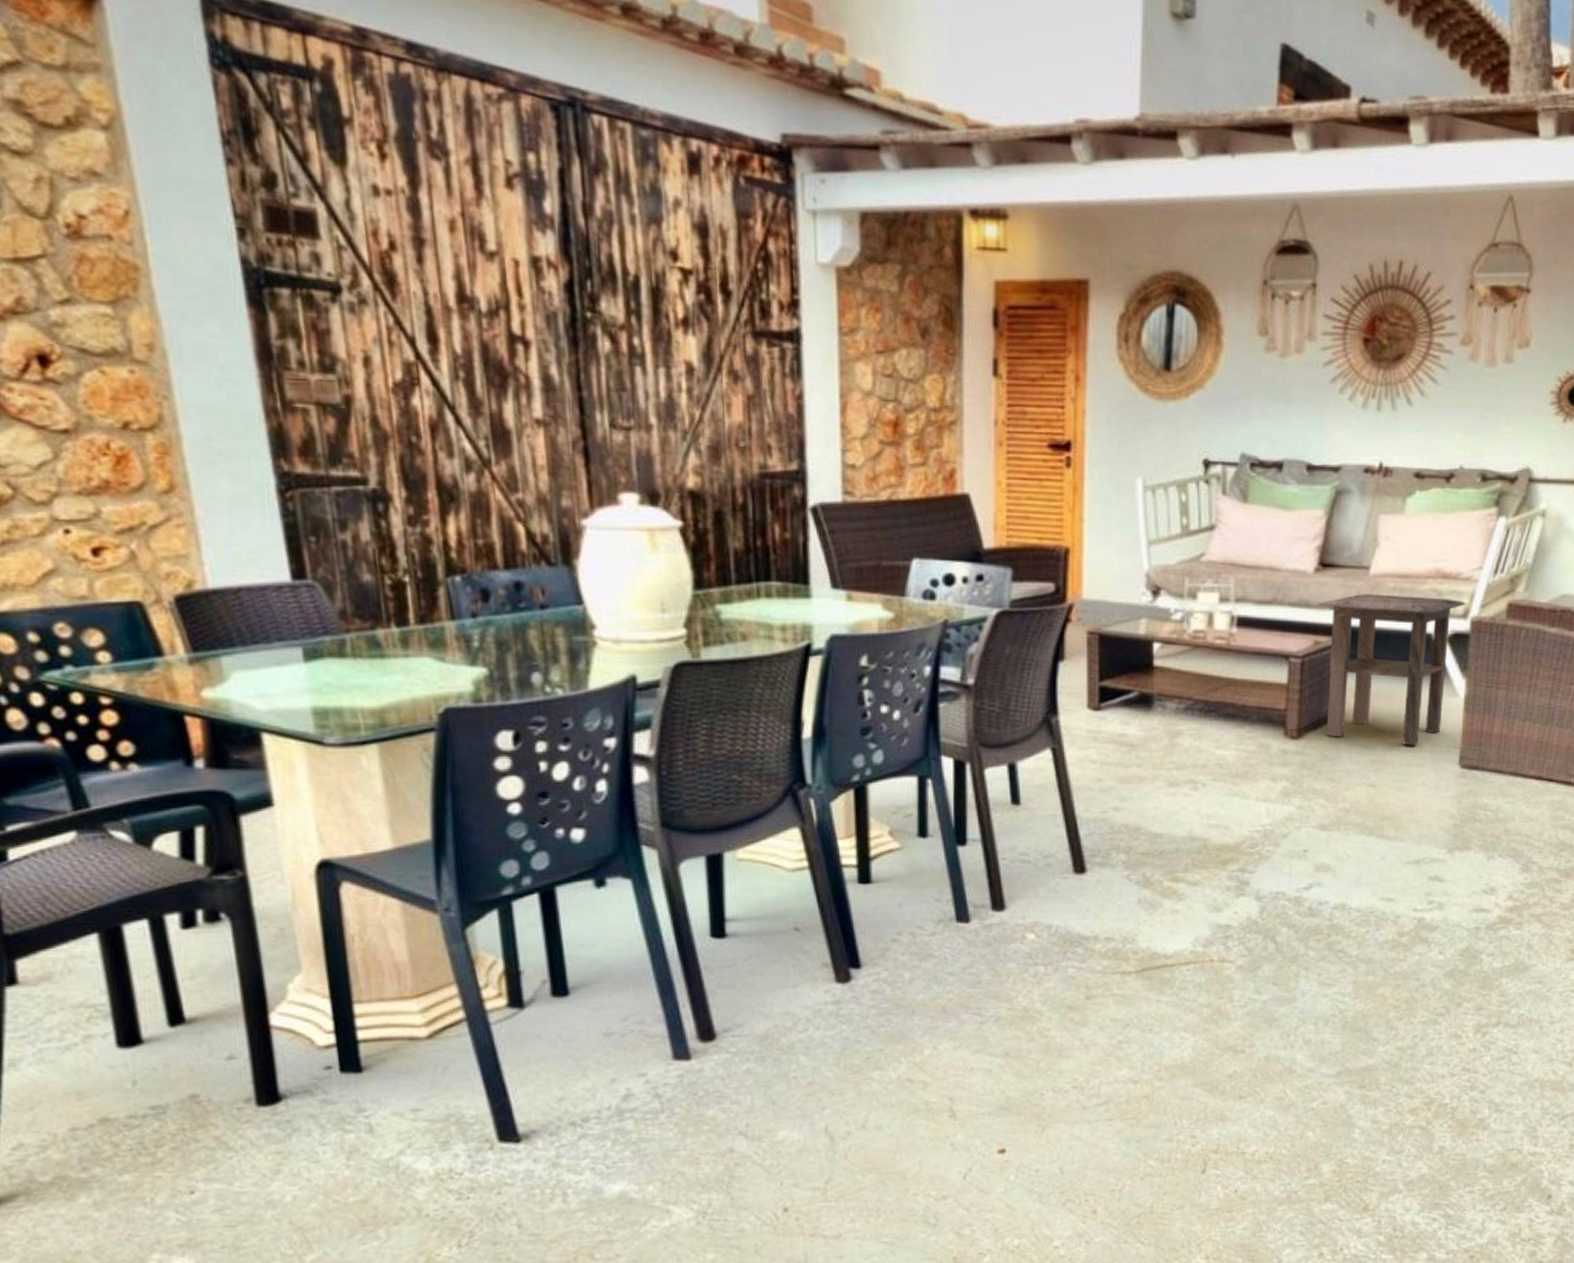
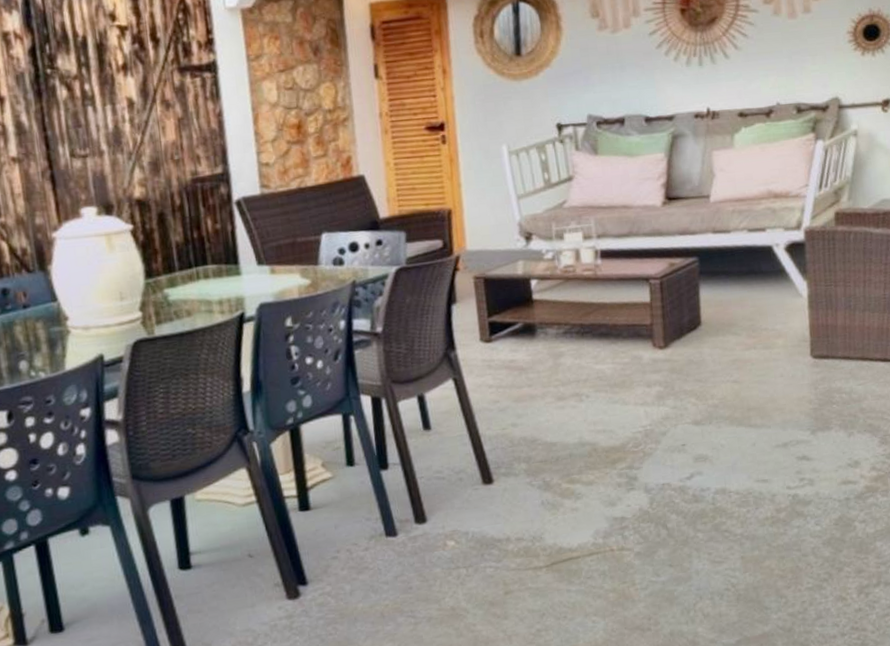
side table: present [1318,594,1466,746] -> none [669,214,798,344]

